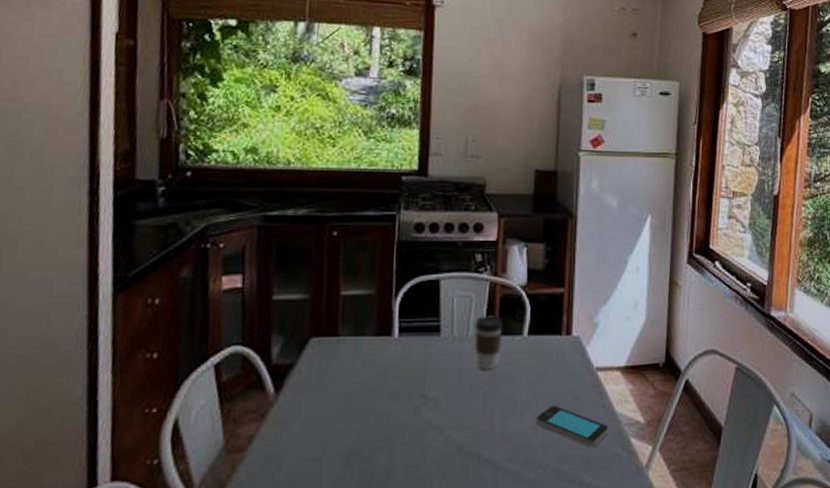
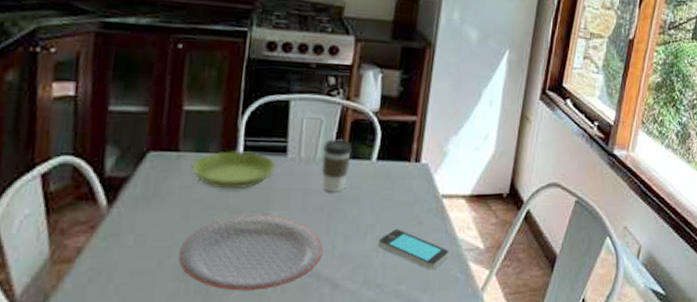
plate: none [342,396,482,476] -> present [178,215,323,291]
saucer: none [350,333,432,372] -> present [191,151,277,190]

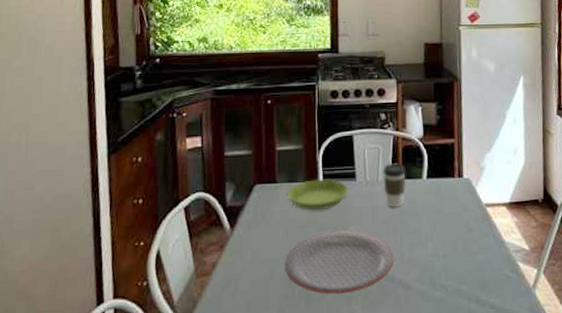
smartphone: present [377,228,449,270] -> none [437,235,499,271]

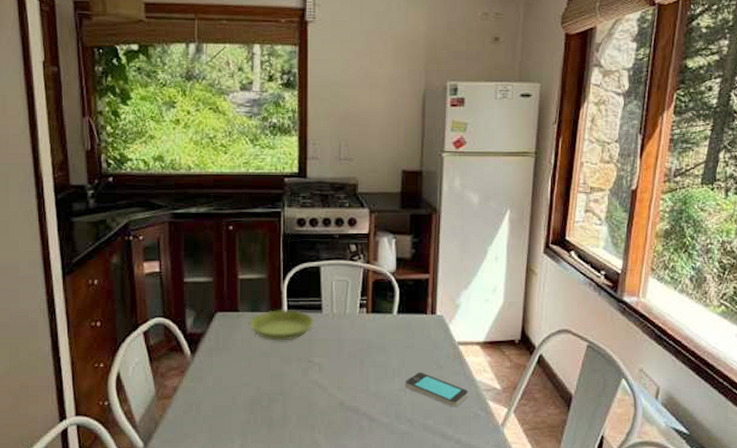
plate: present [284,230,394,294] -> none [246,361,359,422]
coffee cup: present [382,163,406,208] -> none [350,297,375,341]
smartphone: none [437,235,499,271] -> present [404,372,469,407]

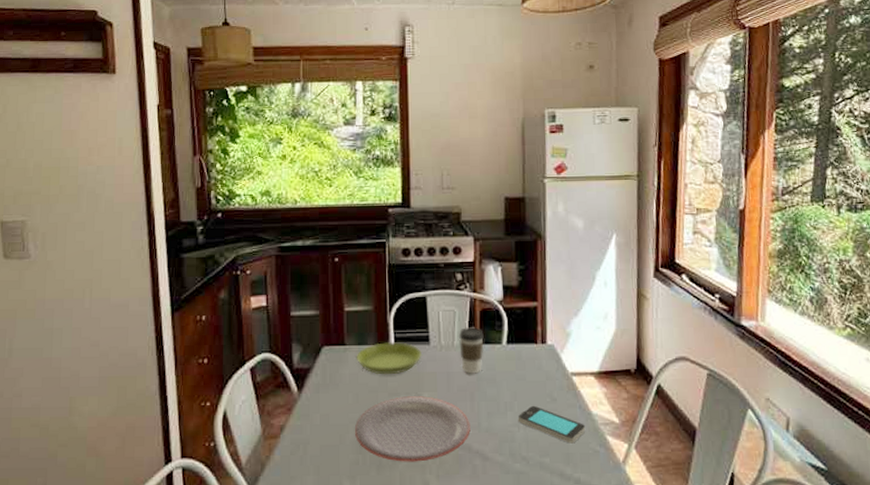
plate: none [246,361,359,422] -> present [354,396,471,462]
coffee cup: none [350,297,375,341] -> present [458,327,484,374]

